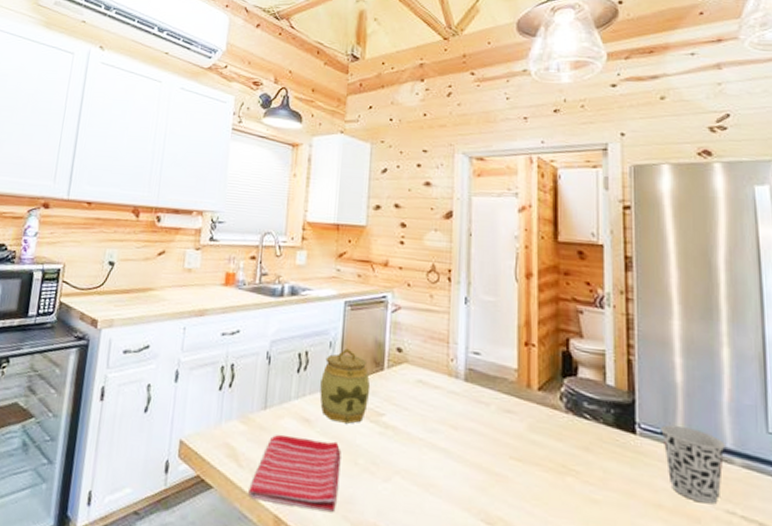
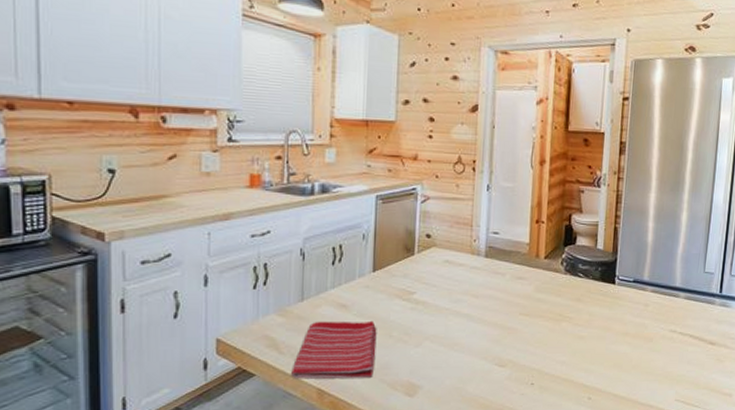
jar: present [320,348,371,424] -> none [355,239,403,304]
cup: present [660,424,725,505] -> none [633,274,676,327]

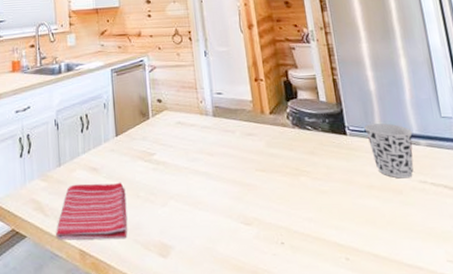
cup: none [633,274,676,327] -> present [364,123,414,179]

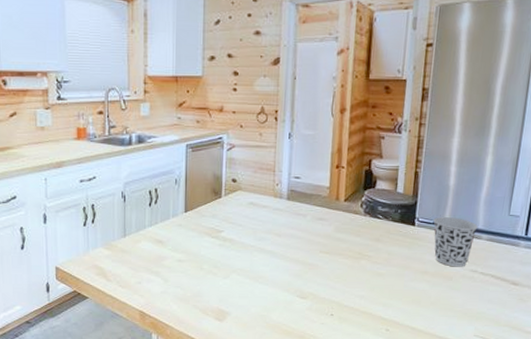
dish towel: present [56,182,128,241] -> none [118,254,190,305]

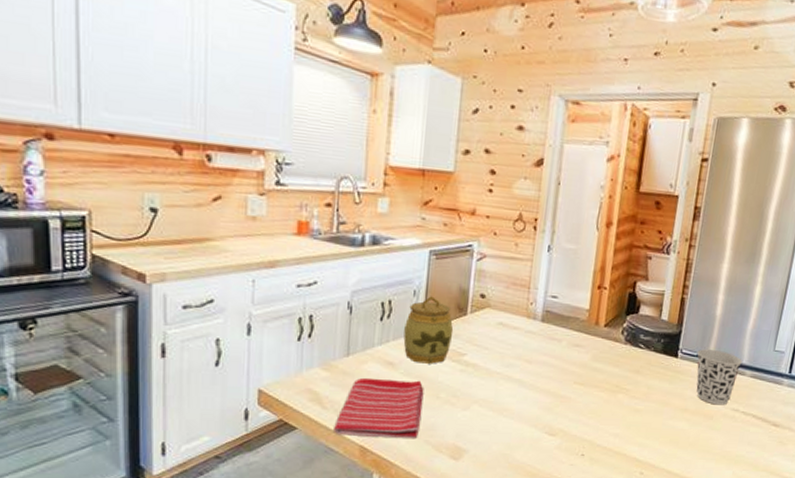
dish towel: none [118,254,190,305] -> present [334,377,424,439]
jar: none [169,183,211,241] -> present [403,296,454,364]

